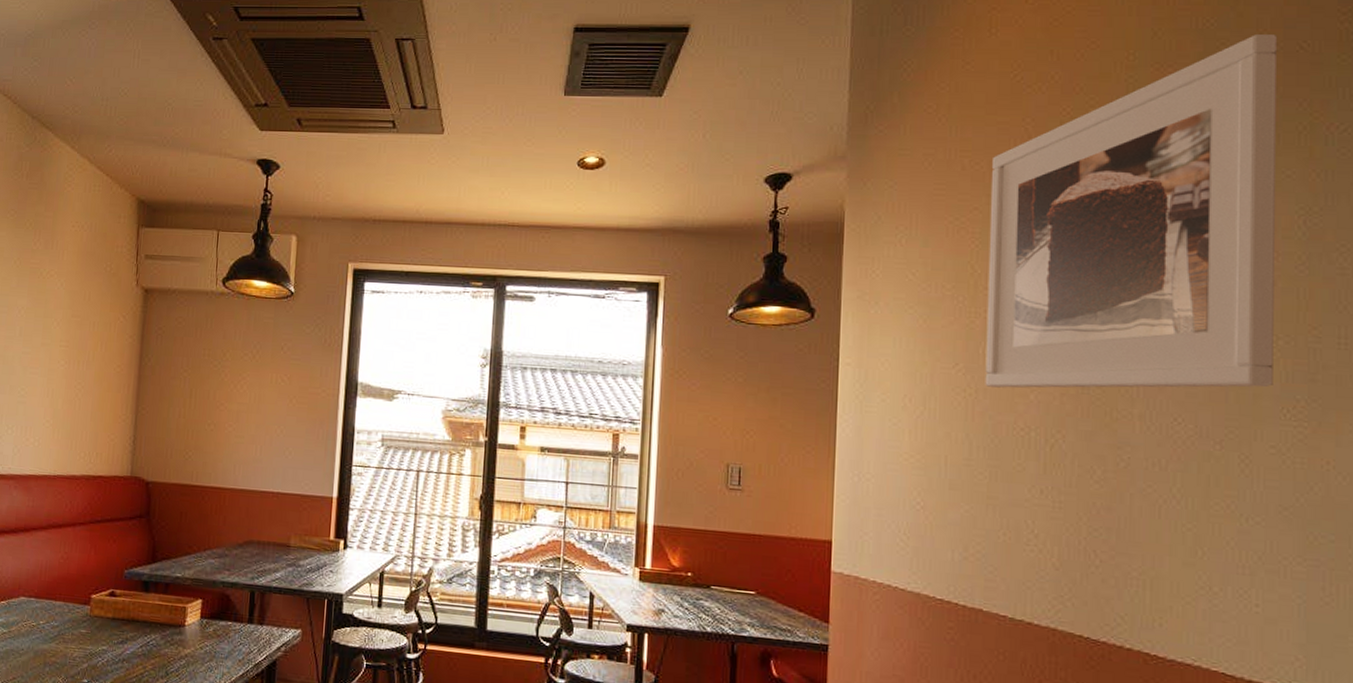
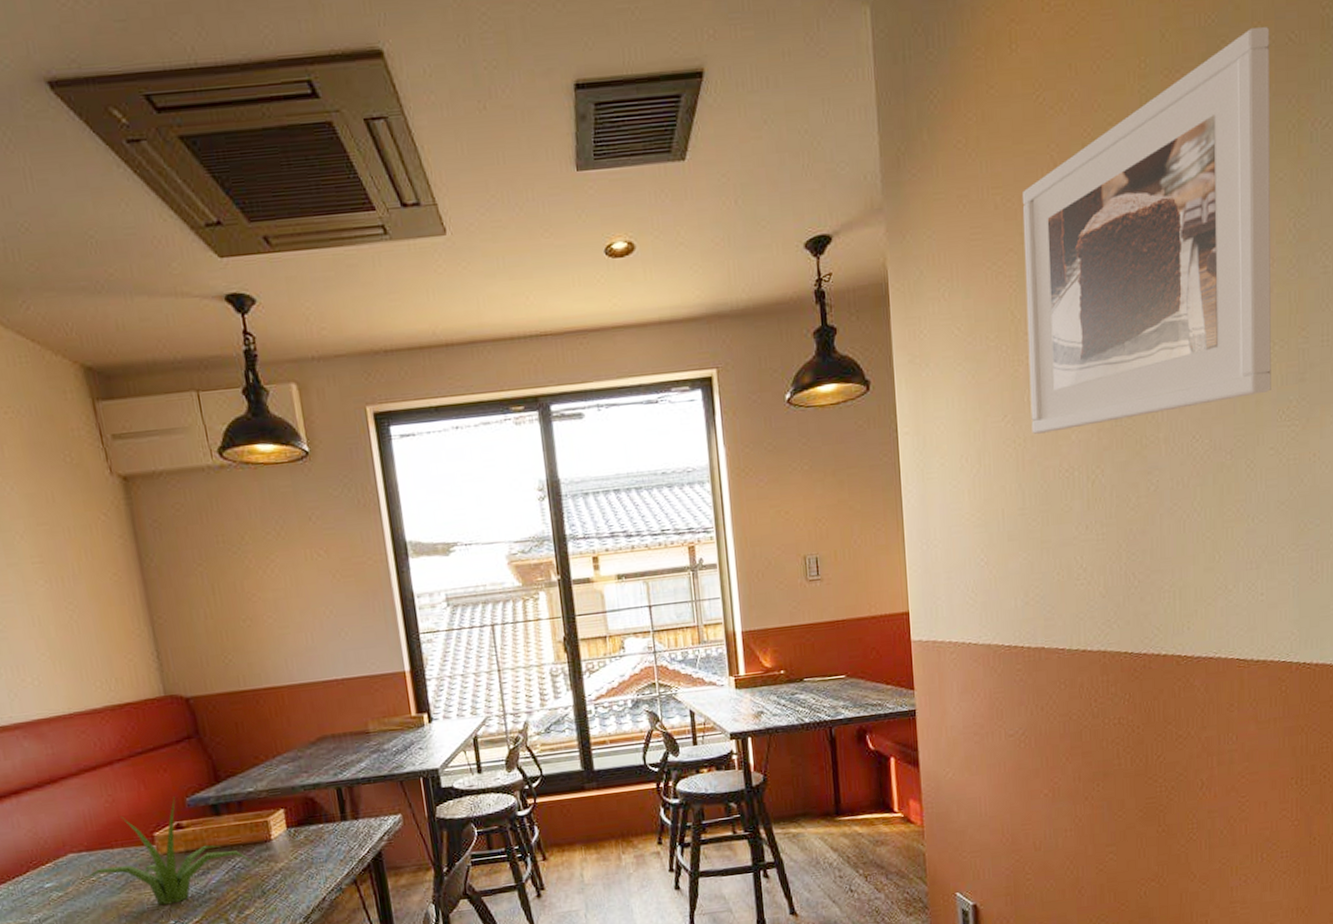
plant: none [18,566,167,665] -> present [75,796,256,906]

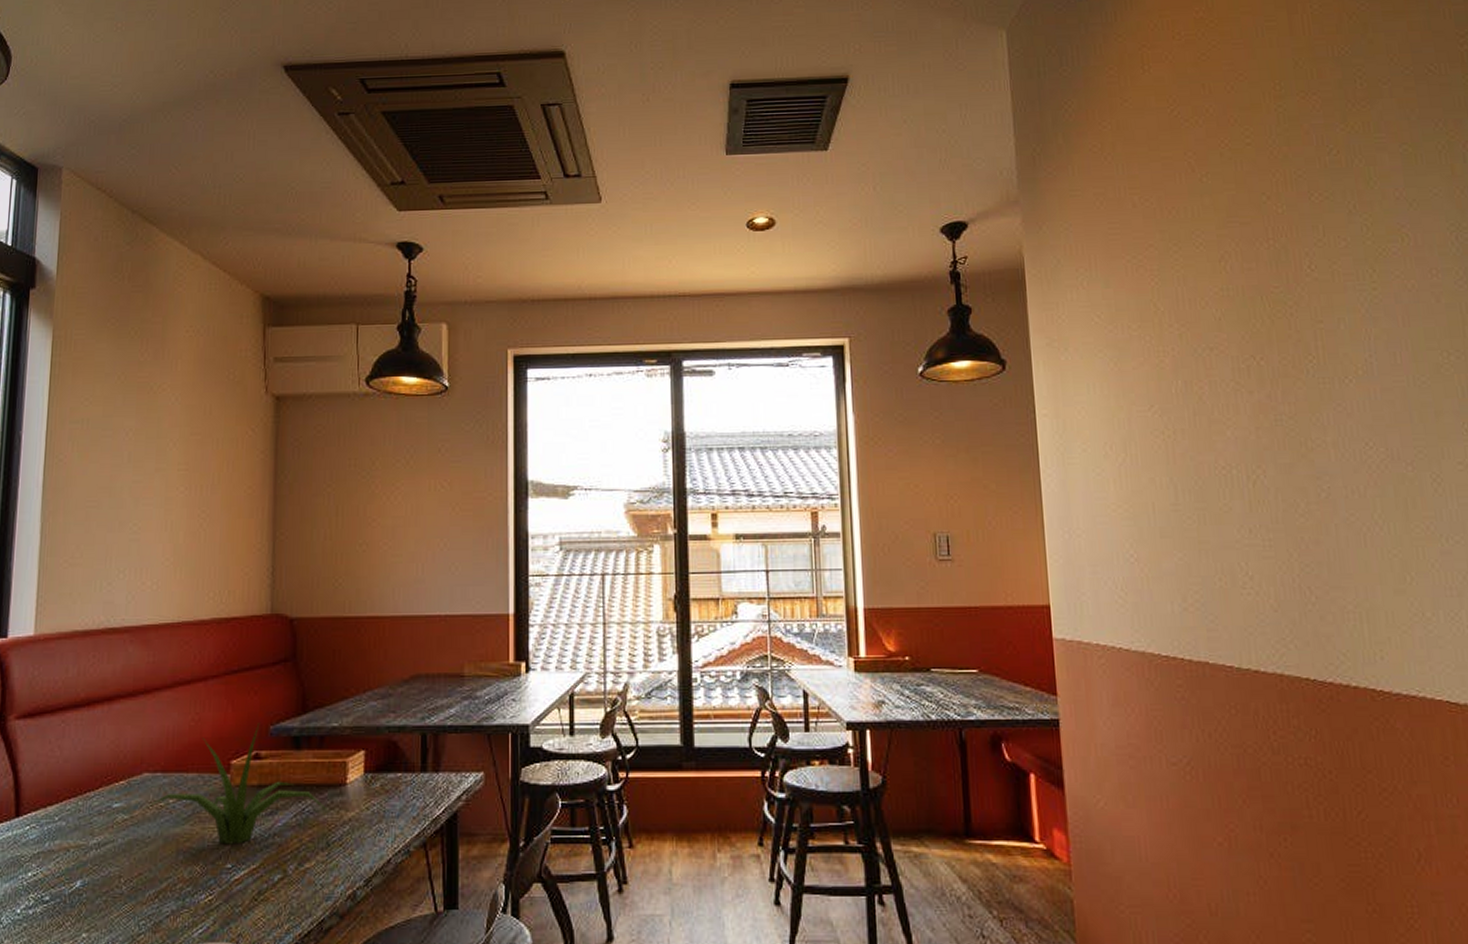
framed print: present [1022,27,1271,434] -> none [1160,59,1452,427]

